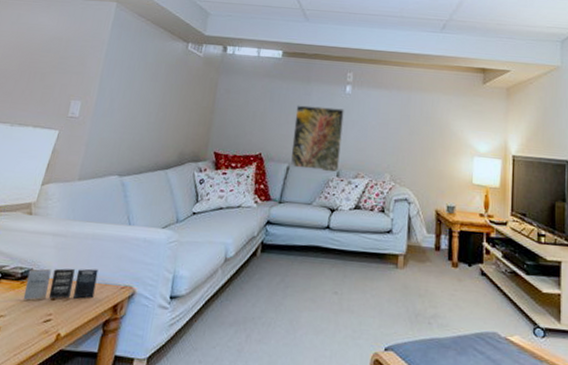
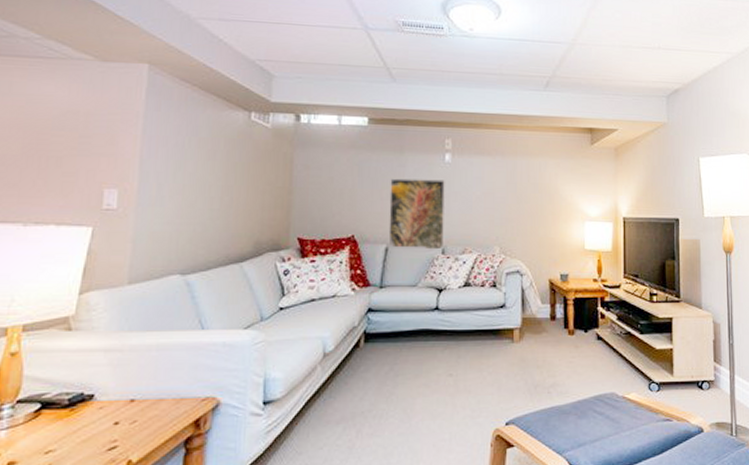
book: present [23,268,99,300] -> none [75,383,170,429]

